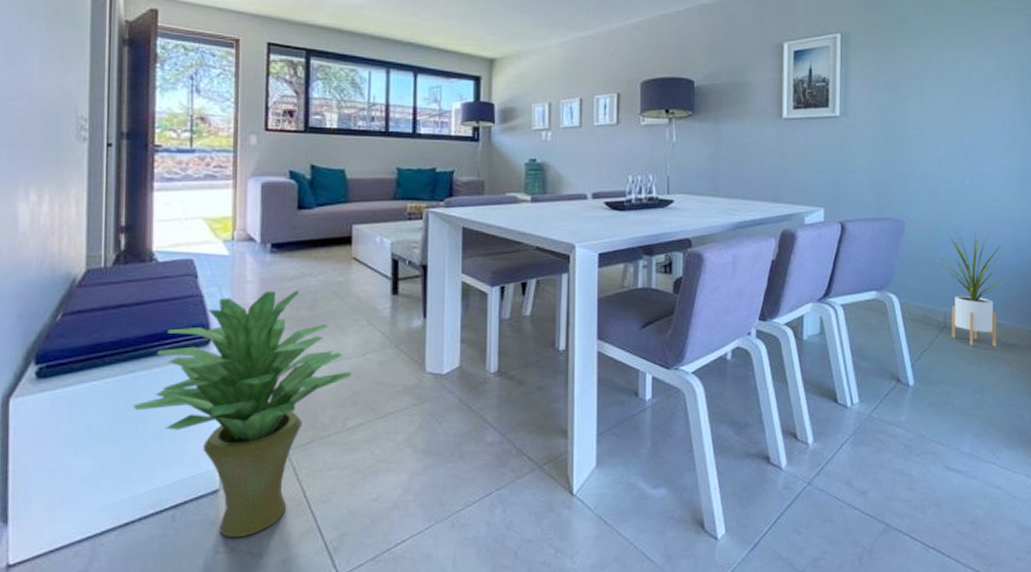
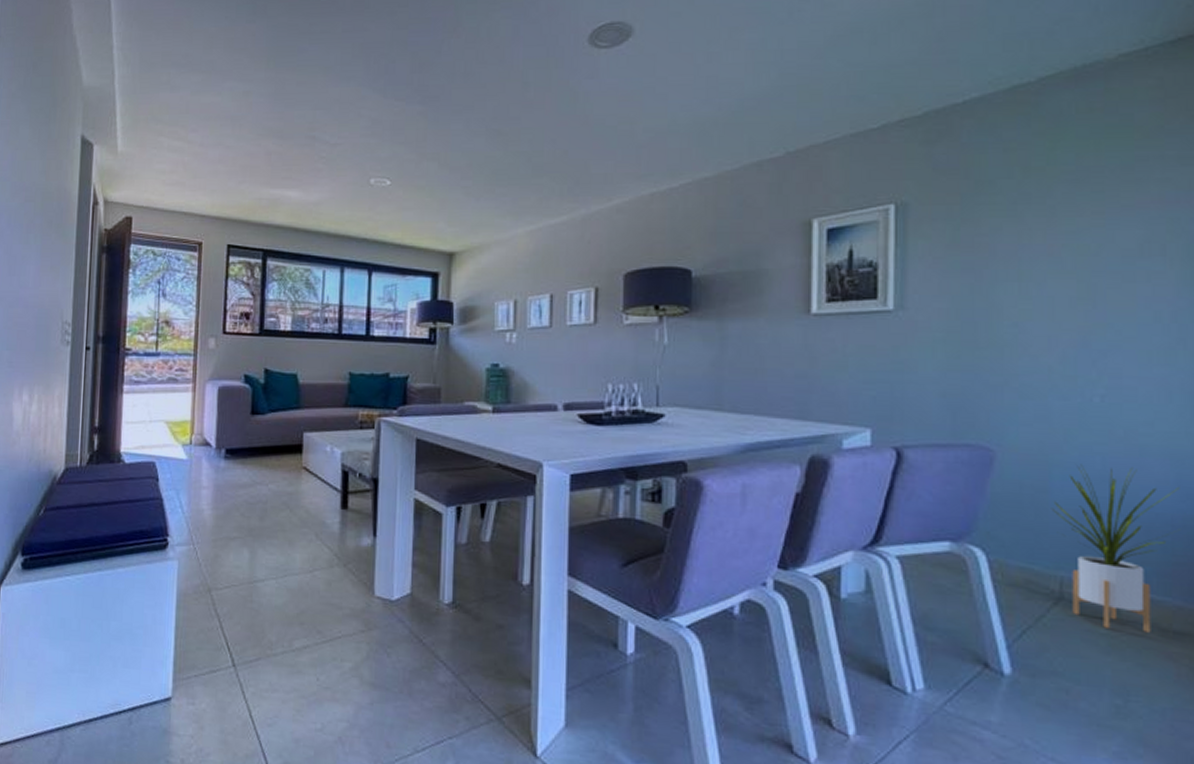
potted plant: present [132,290,351,538] -> none [99,497,299,751]

